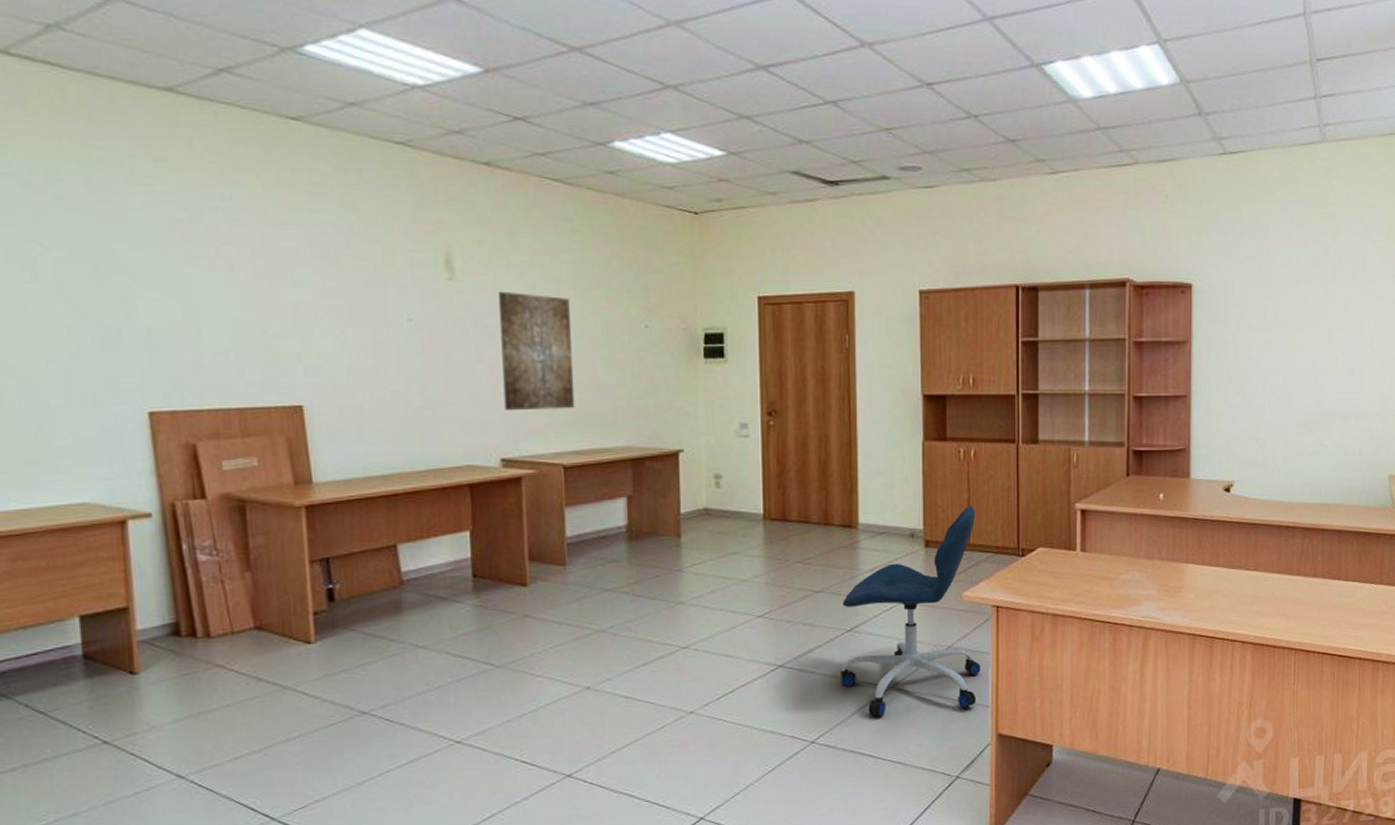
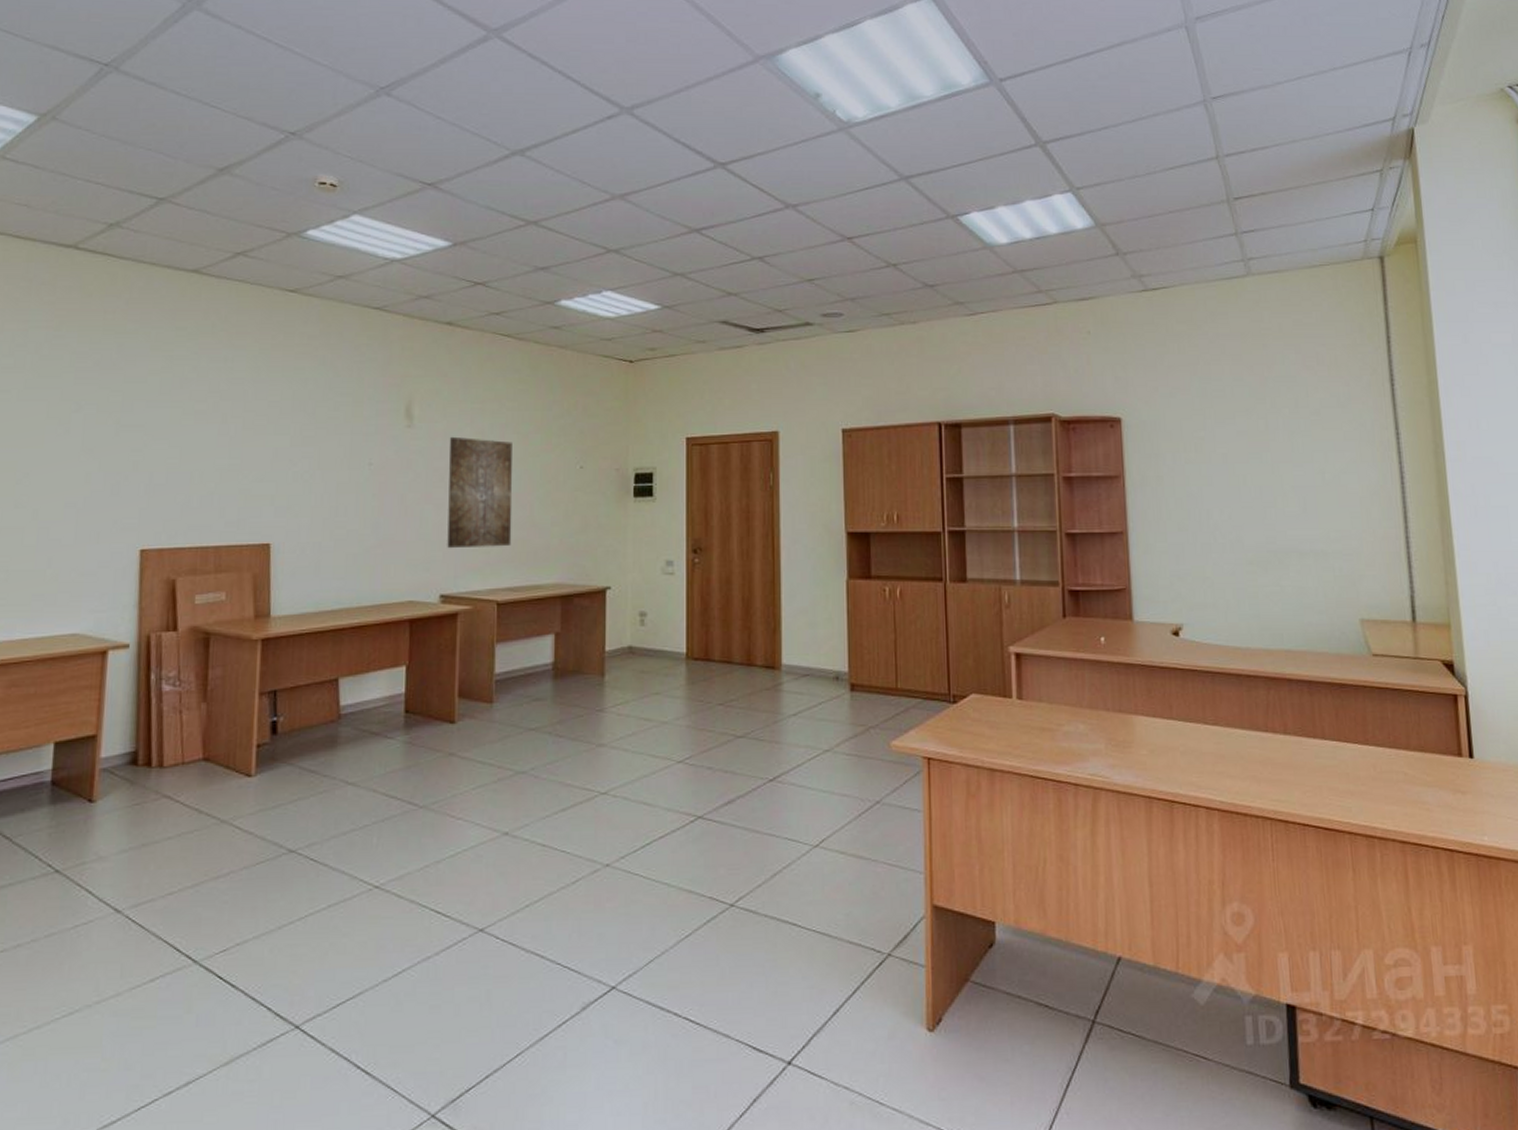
office chair: present [841,506,981,717] -> none [762,647,912,879]

